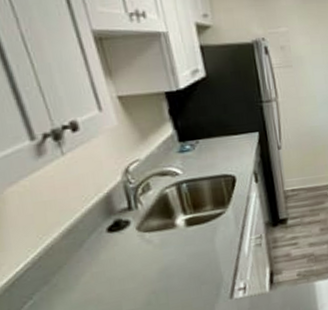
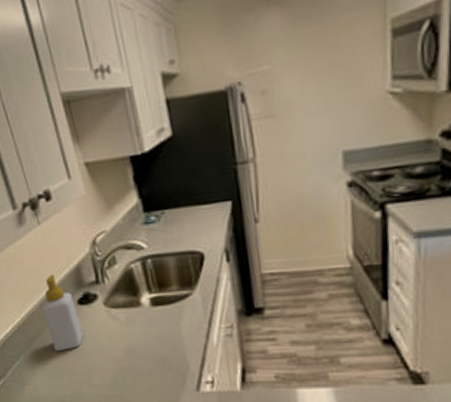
soap bottle: none [63,204,113,284] -> present [41,274,83,352]

